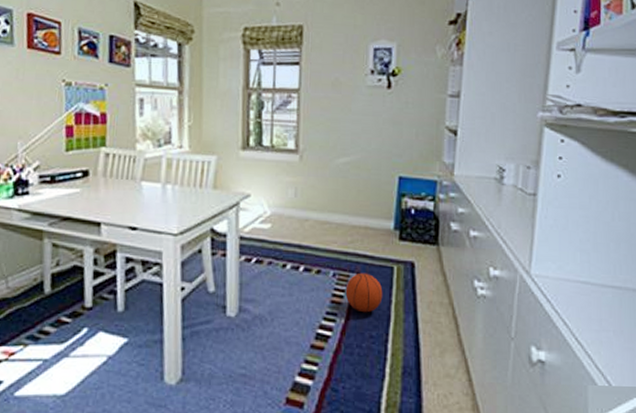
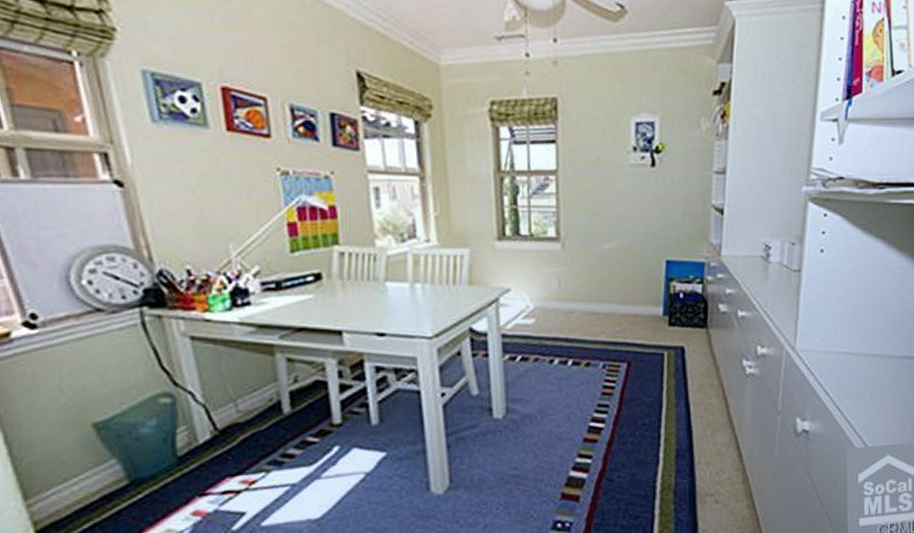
basketball: present [345,272,383,313] -> none [616,361,654,402]

